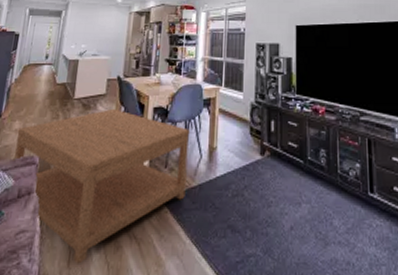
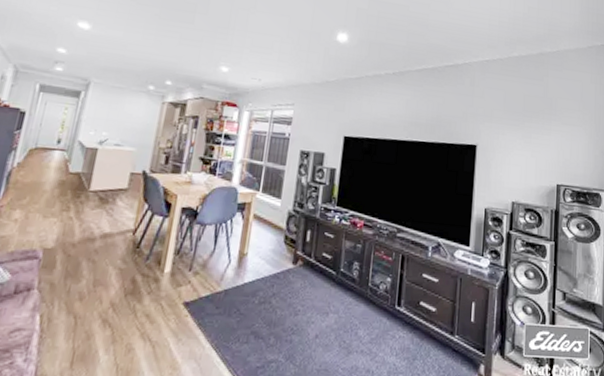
coffee table: present [13,109,191,264] -> none [10,205,221,366]

